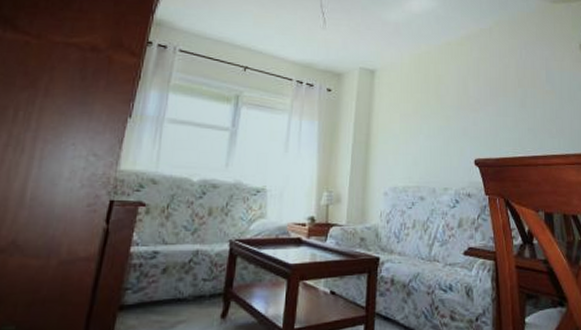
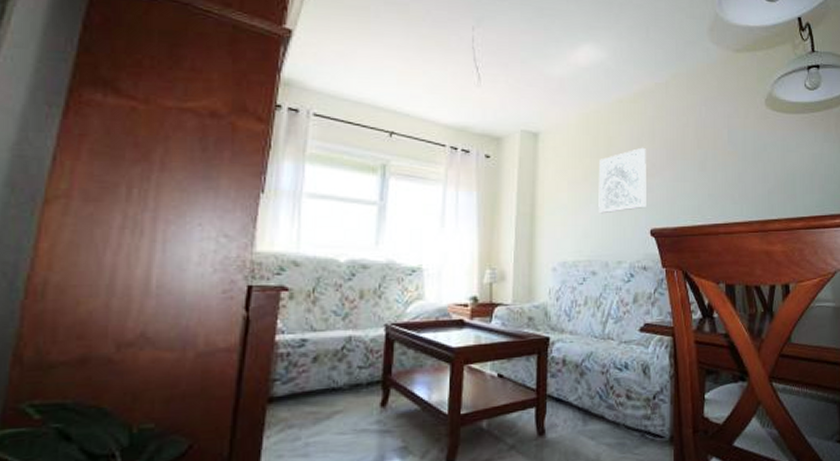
wall art: none [427,85,471,144] -> present [598,147,646,214]

